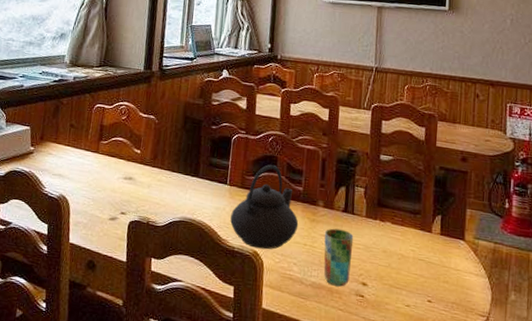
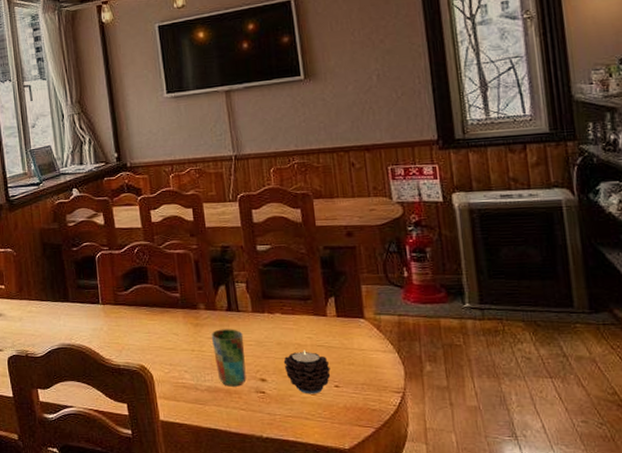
teapot: present [230,165,299,250] -> none [110,276,183,362]
candle: none [385,261,427,306] -> present [283,349,331,394]

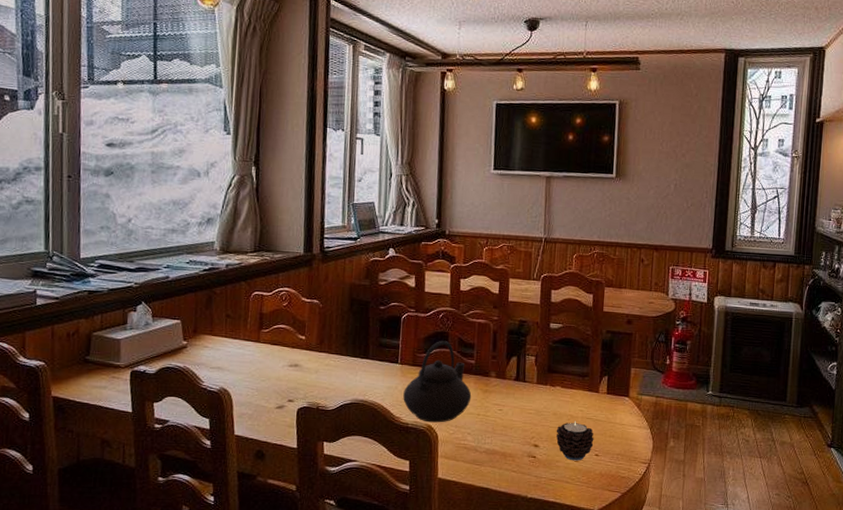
teapot: none [110,276,183,362] -> present [403,341,472,423]
cup: present [211,329,246,387] -> none [496,397,526,450]

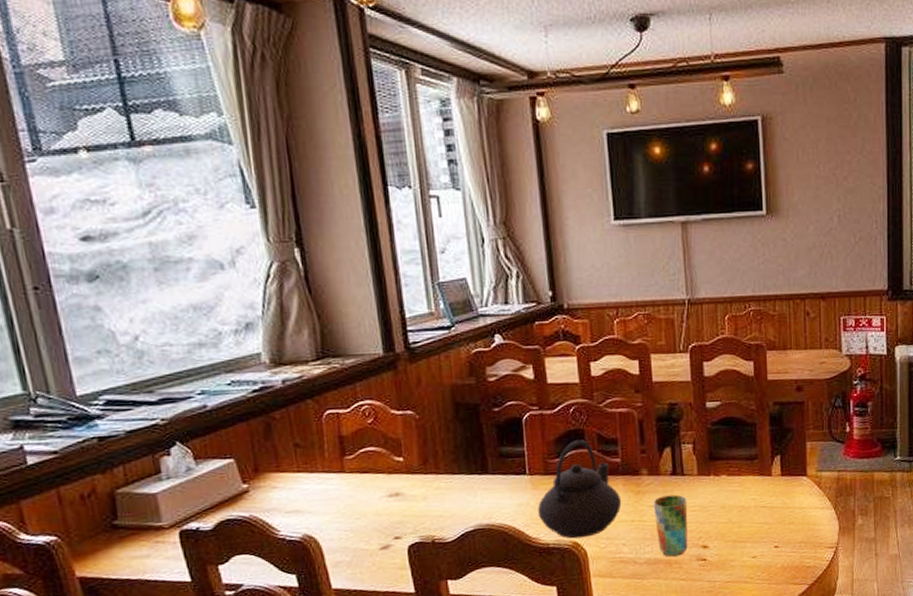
cup: none [496,397,526,450] -> present [653,494,688,557]
candle: present [556,421,594,461] -> none [726,512,772,558]

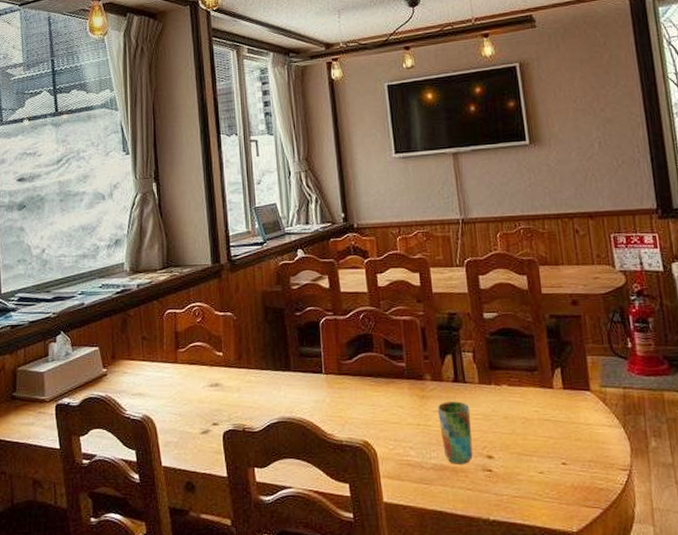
teapot: present [538,440,622,539] -> none [332,344,408,438]

